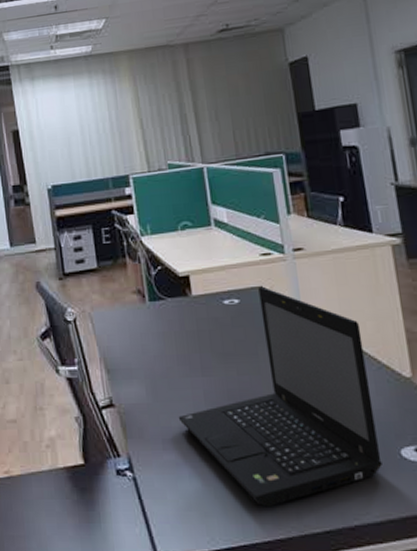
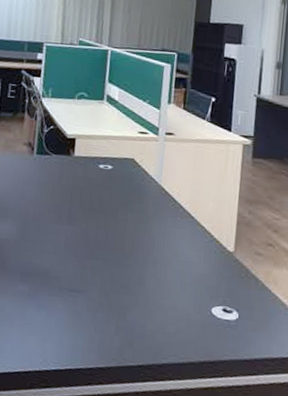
laptop: present [178,286,382,507] -> none [39,158,204,340]

